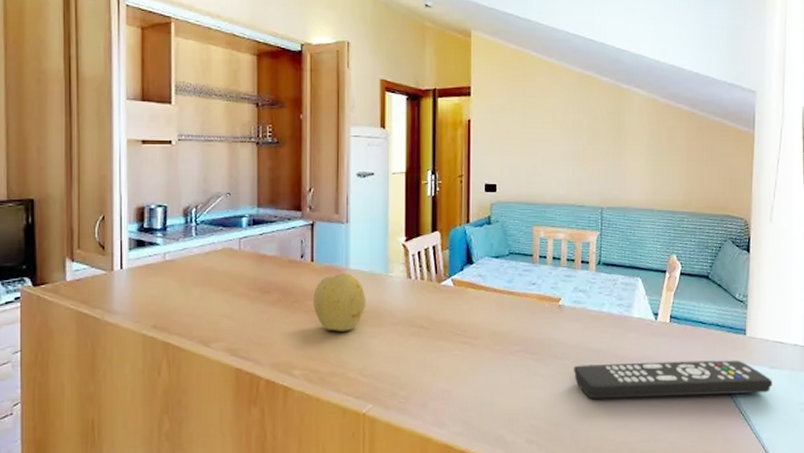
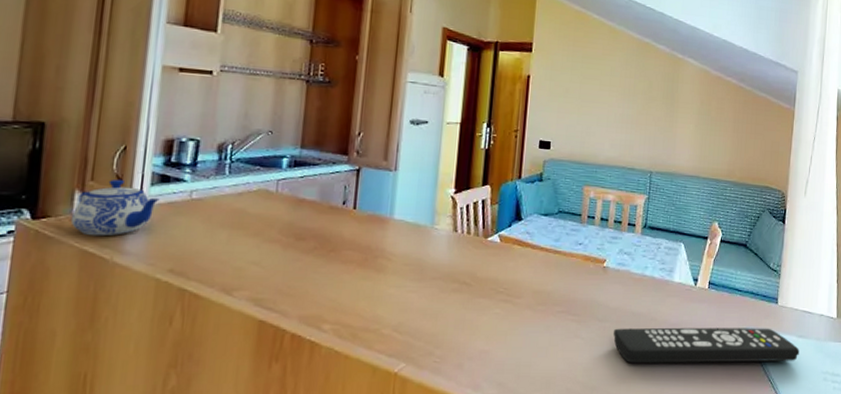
teapot: none [65,246,138,299] -> present [70,179,160,237]
fruit: present [313,272,366,331] -> none [351,222,409,284]

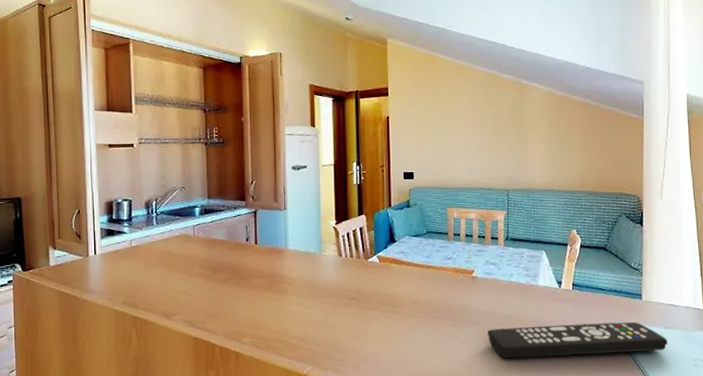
teapot: present [70,179,160,237] -> none [49,235,109,281]

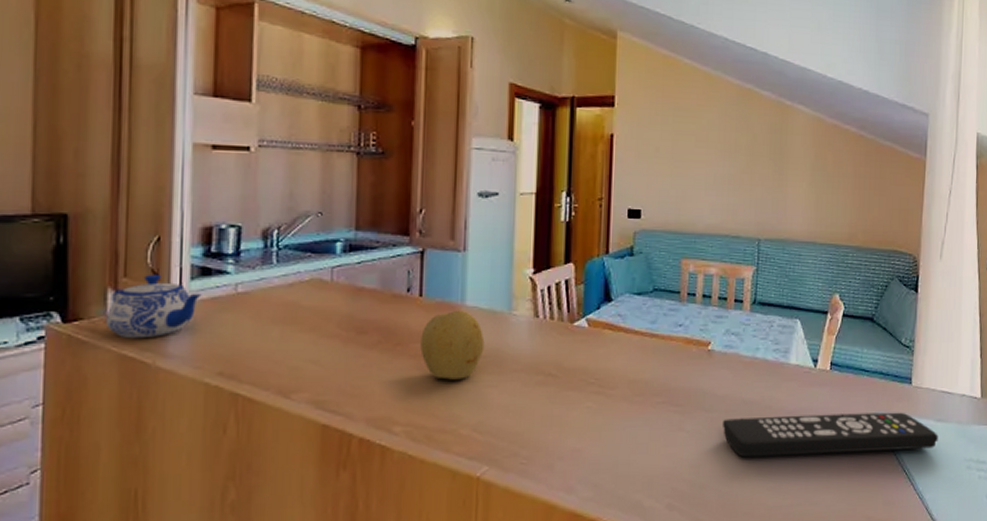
teapot: none [49,235,109,281] -> present [105,273,202,339]
fruit: none [258,253,304,304] -> present [420,310,485,380]

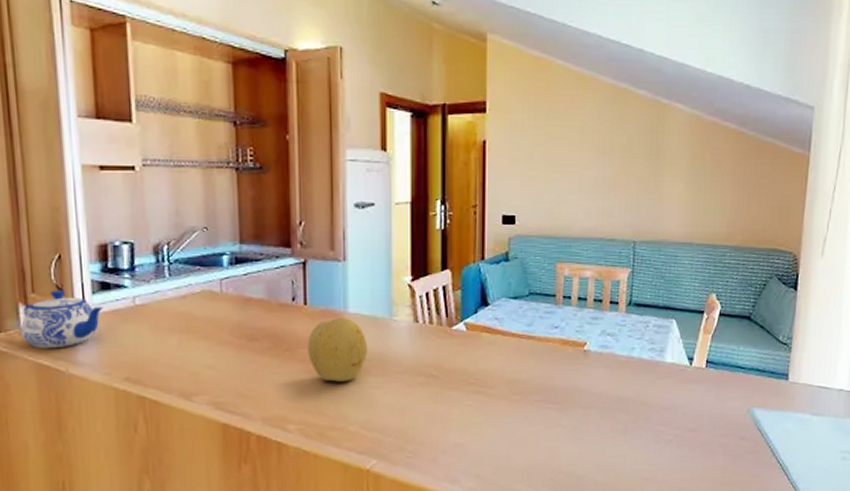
remote control: present [723,412,938,458] -> none [599,407,814,451]

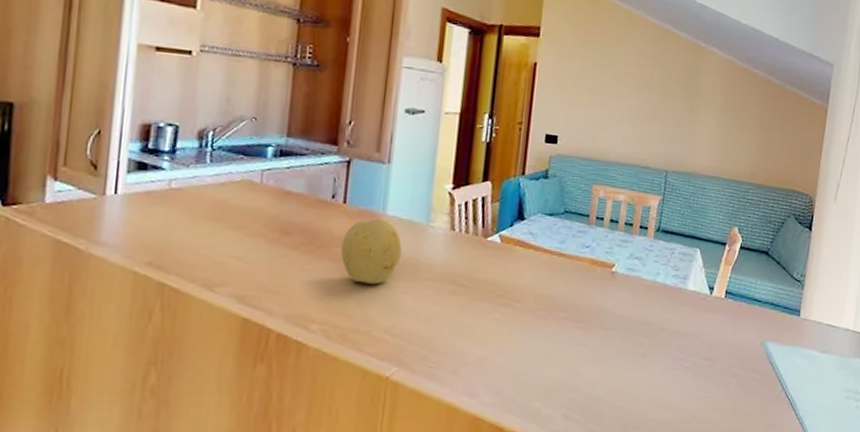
teapot: present [19,289,103,349] -> none [42,165,137,226]

